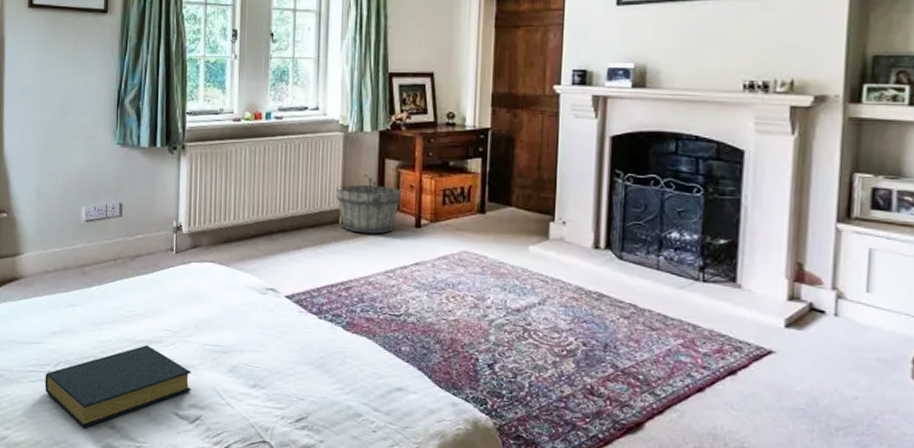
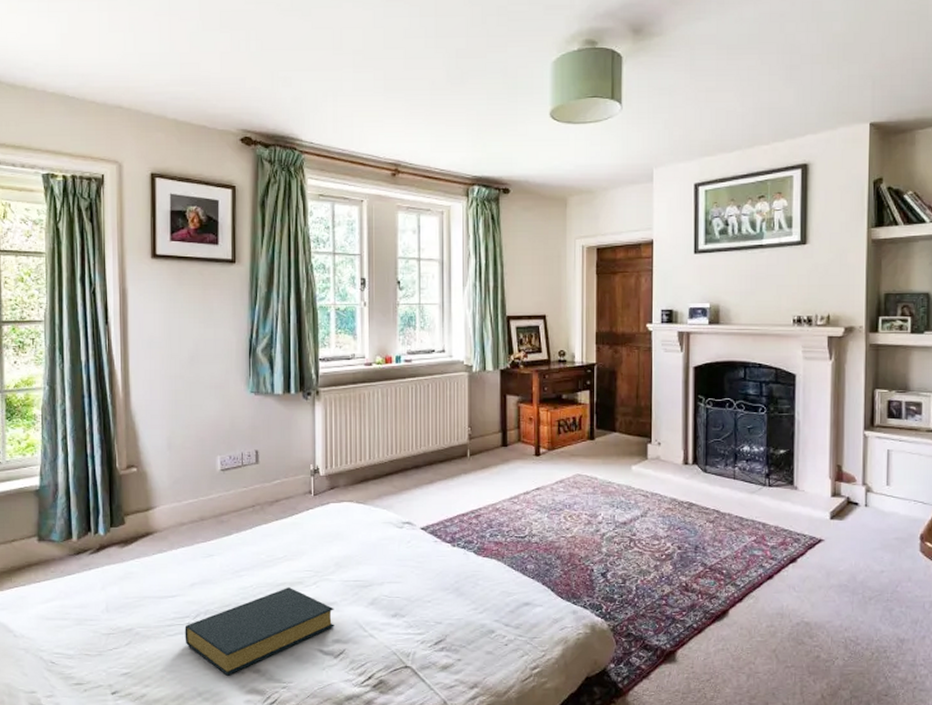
wooden bucket: present [335,174,401,234] -> none [463,410,521,464]

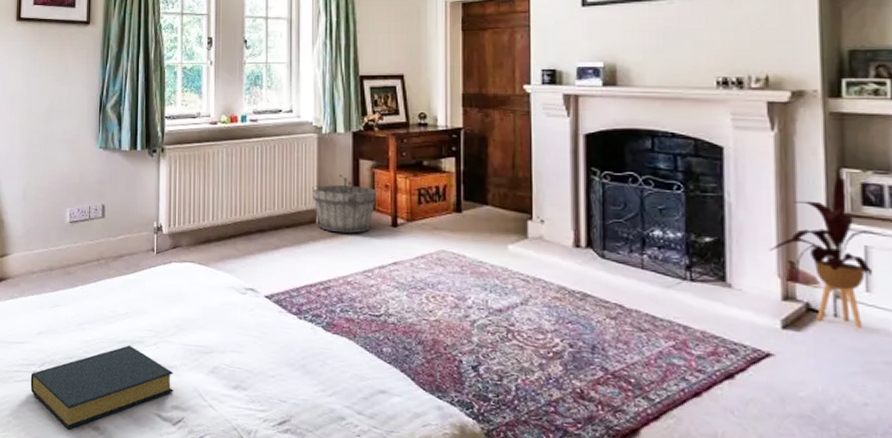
wooden bucket: none [463,410,521,464] -> present [311,175,376,234]
house plant: none [825,397,899,514] -> present [770,178,882,329]

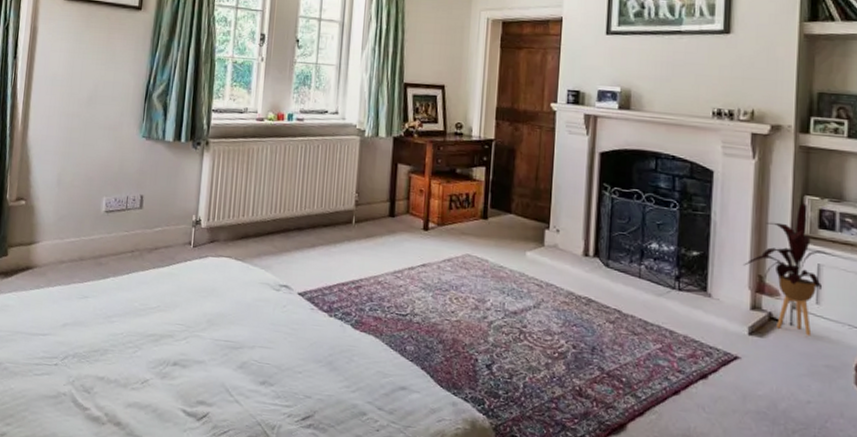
hardback book: present [30,345,174,430] -> none [50,339,202,425]
wooden bucket: present [311,175,376,234] -> none [350,177,411,235]

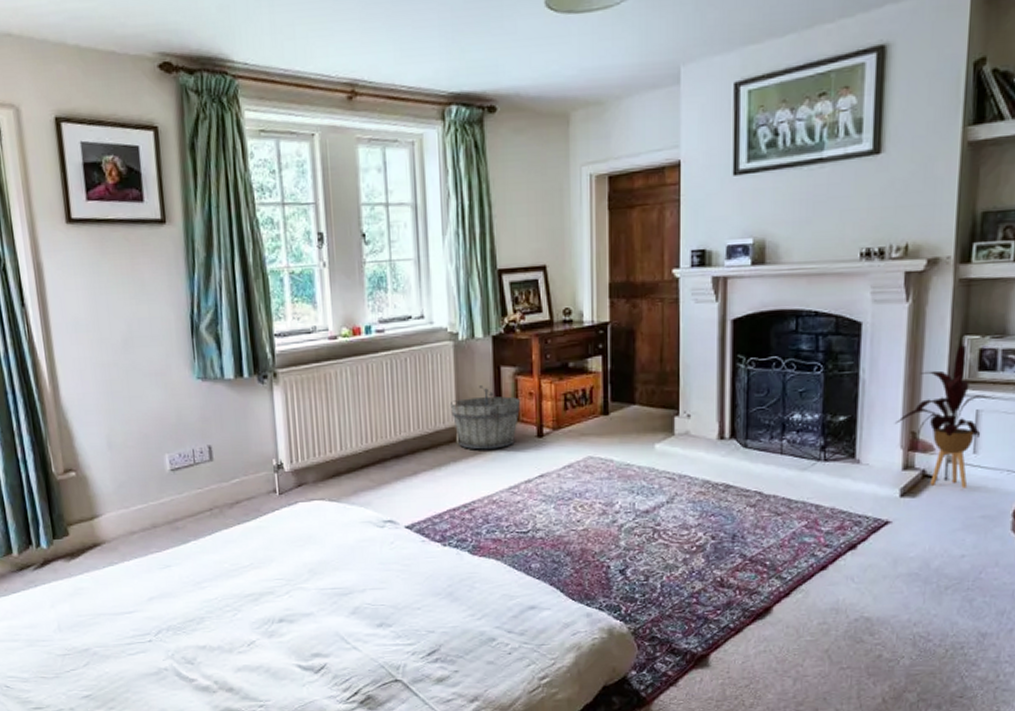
wooden bucket: none [350,177,411,235] -> present [449,385,520,450]

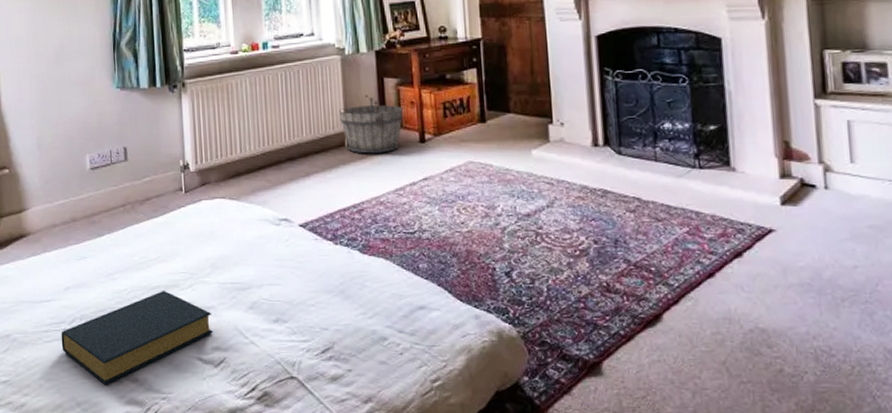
hardback book: none [146,598,313,695] -> present [61,291,213,385]
house plant: present [896,345,992,489] -> none [767,59,862,198]

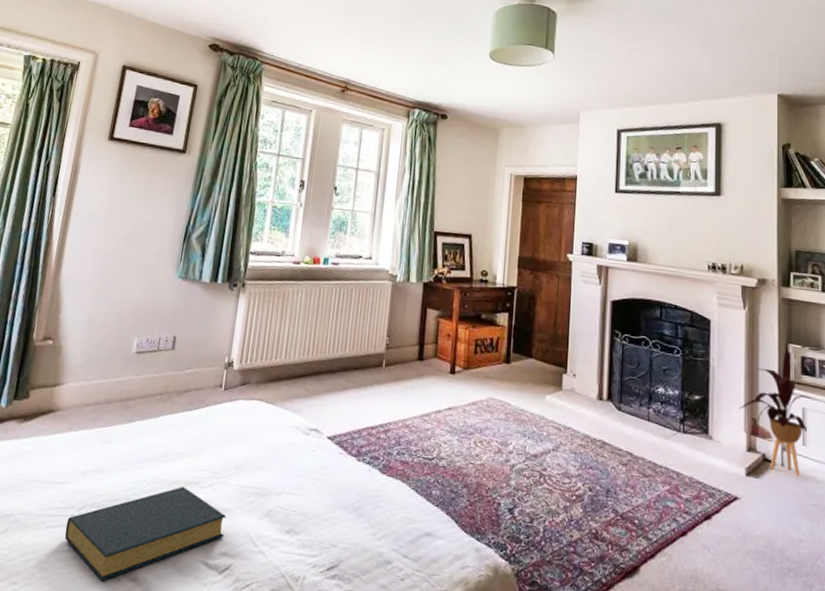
wooden bucket: present [338,95,403,154] -> none [381,321,439,379]
house plant: none [767,59,862,198] -> present [740,351,814,477]

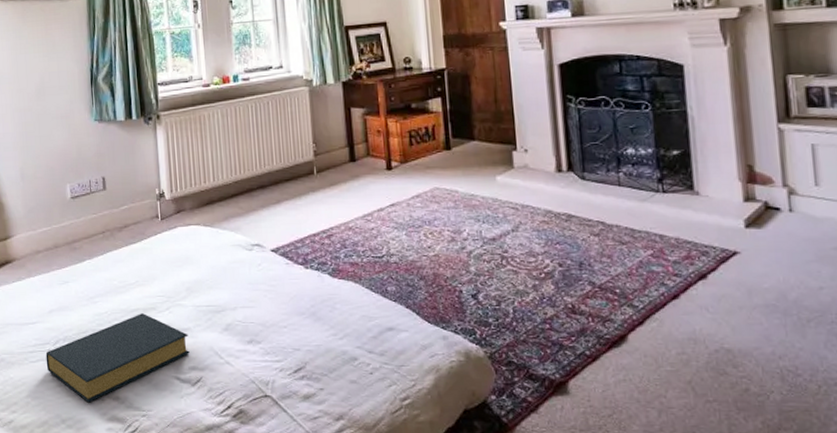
house plant: present [740,351,814,477] -> none [730,83,826,220]

